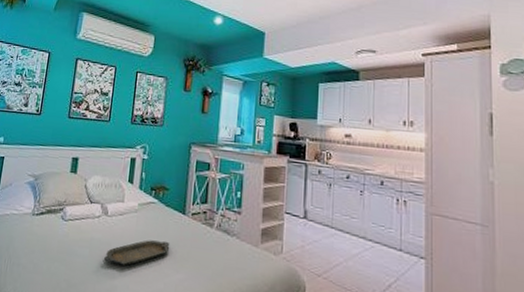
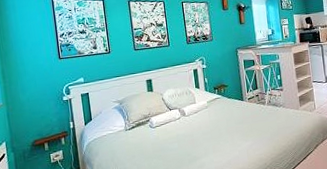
serving tray: present [104,240,170,266] -> none [190,122,238,149]

